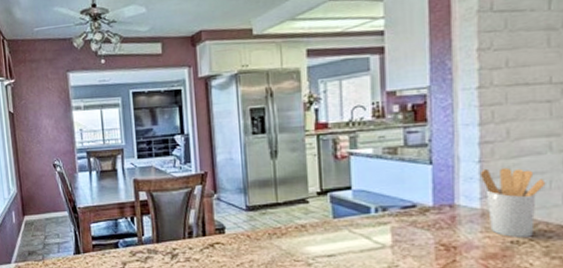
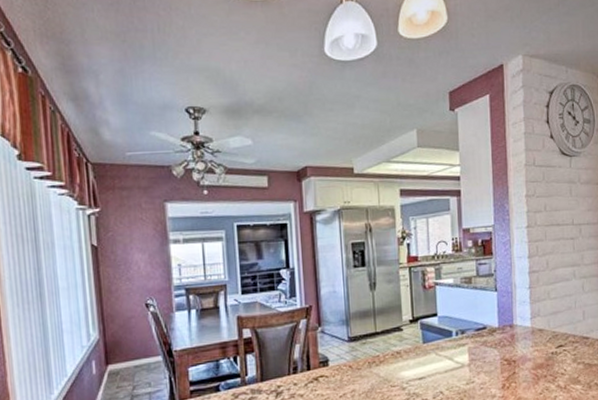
utensil holder: present [481,167,546,237] -> none [531,292,572,349]

